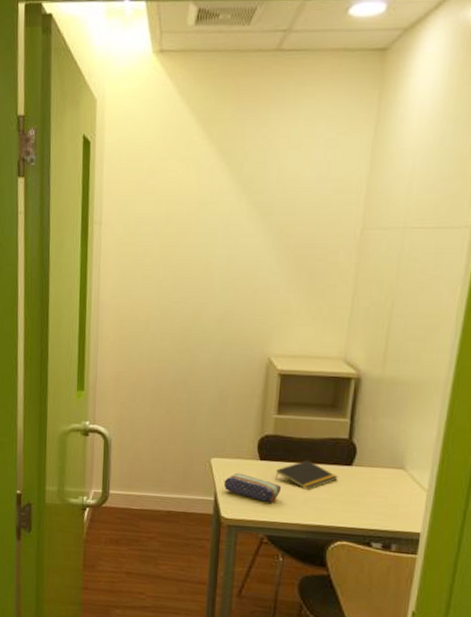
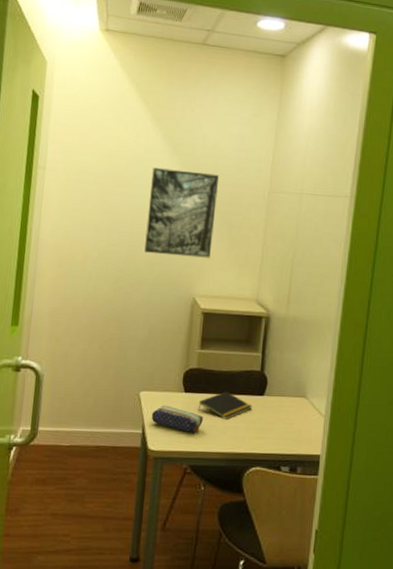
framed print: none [212,211,299,313] -> present [144,167,220,258]

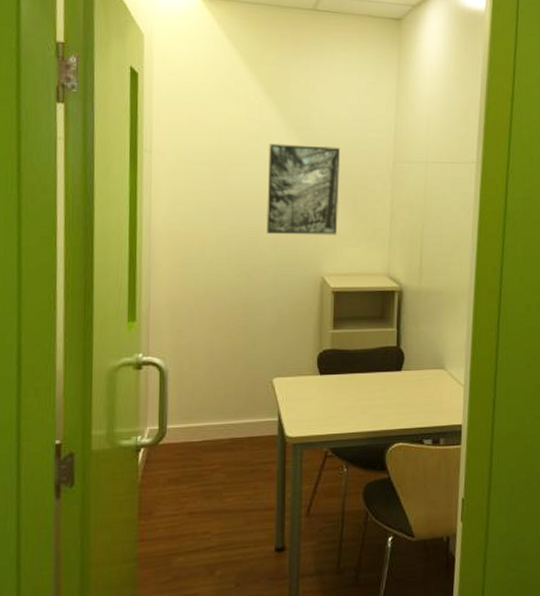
pencil case: present [151,405,203,434] -> none [286,389,341,416]
notepad: present [197,391,253,419] -> none [335,370,391,398]

